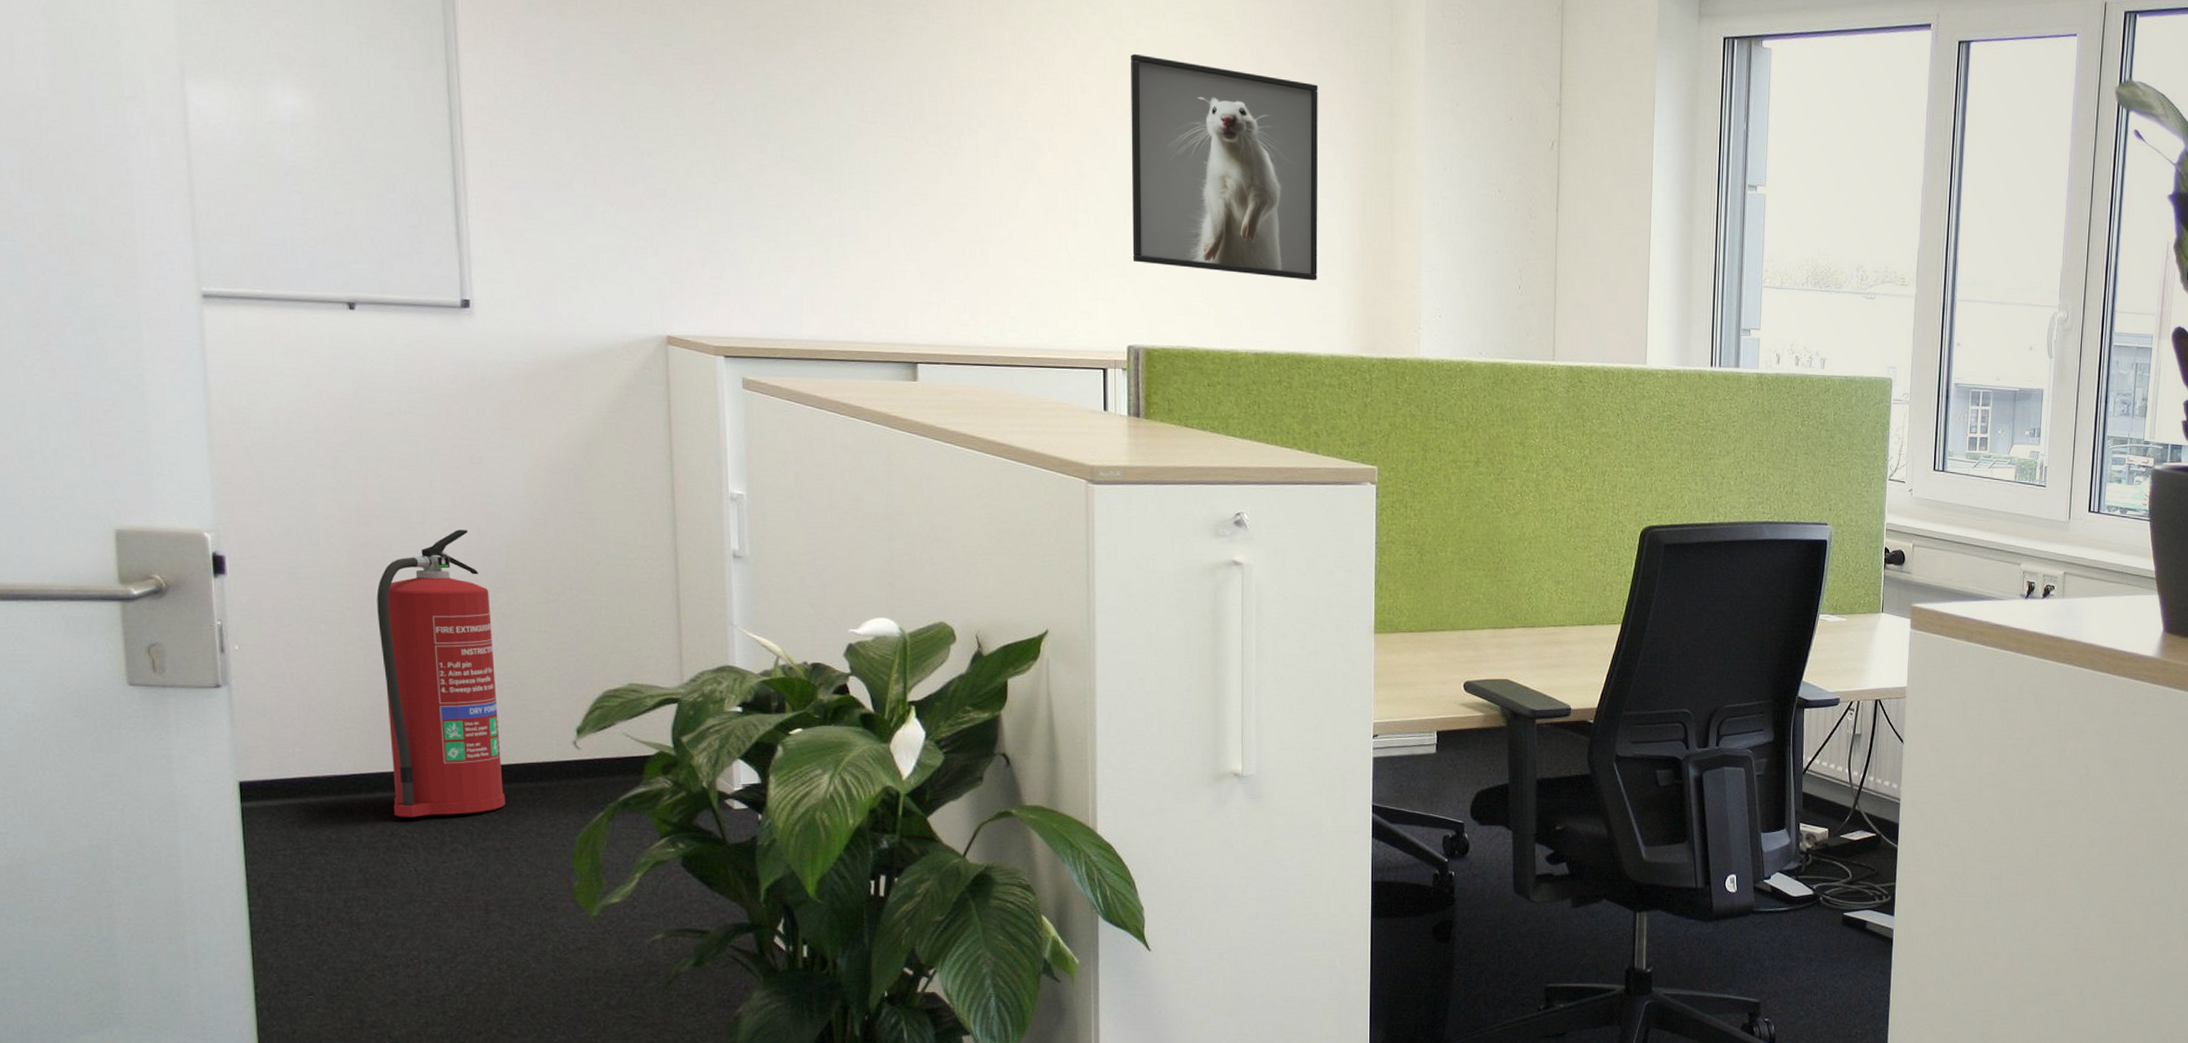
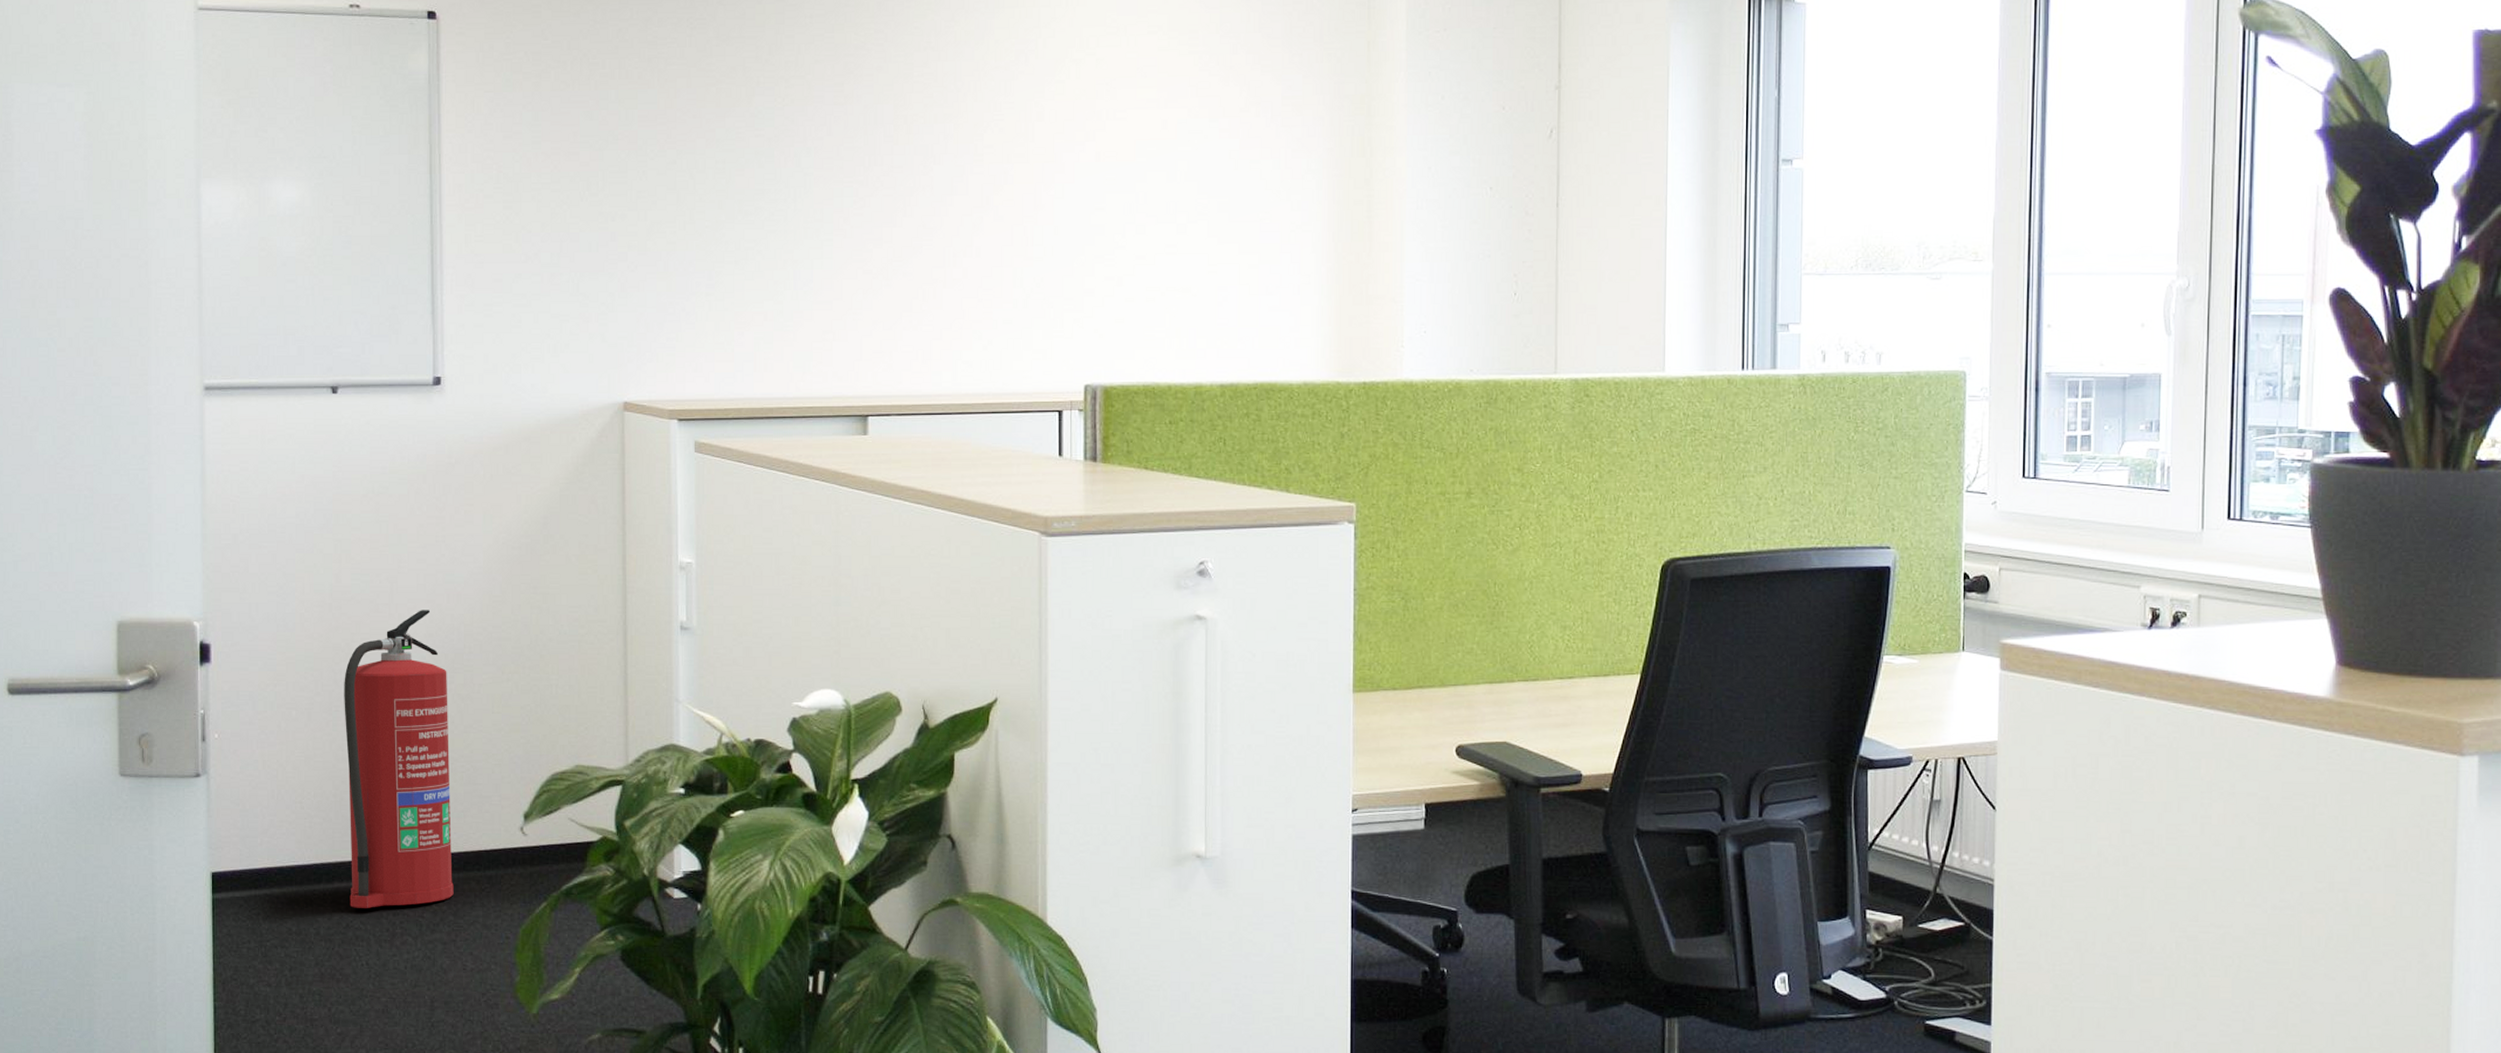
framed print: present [1131,53,1318,281] -> none [1090,74,1289,302]

